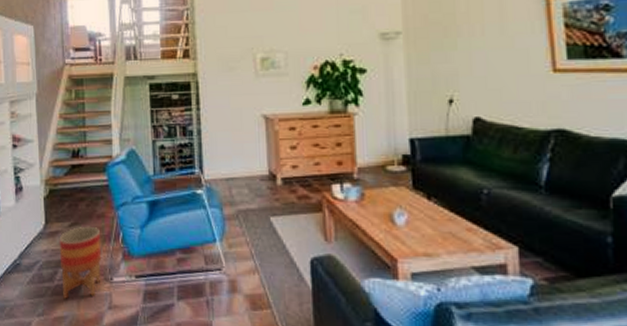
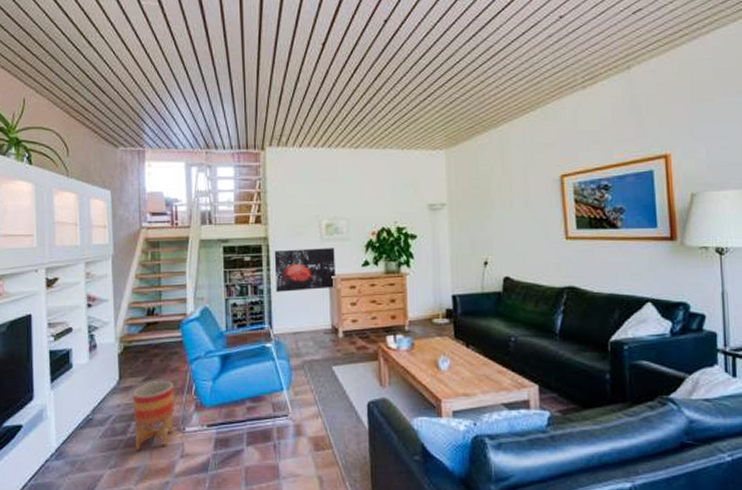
wall art: none [204,84,273,133] -> present [274,248,336,292]

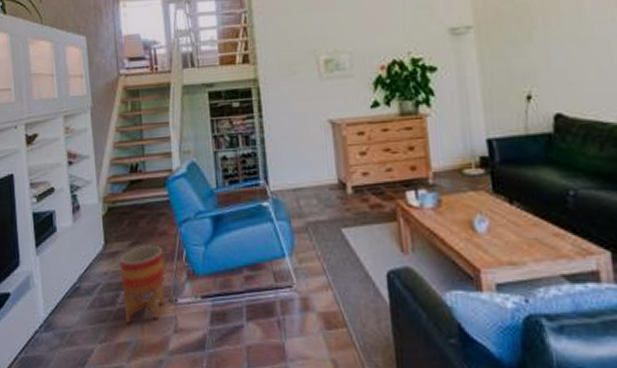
wall art: present [274,248,336,292] -> none [266,87,340,142]

